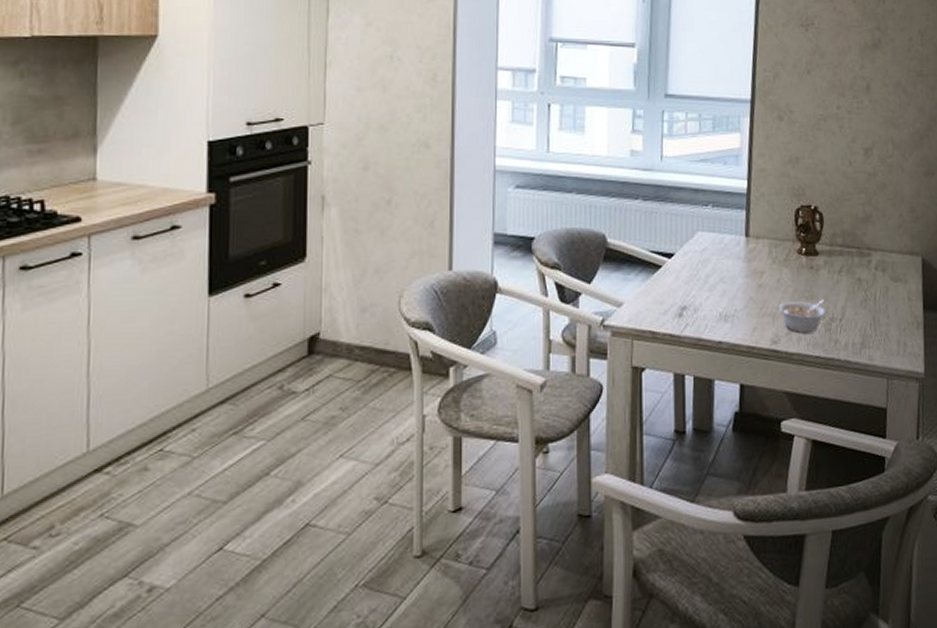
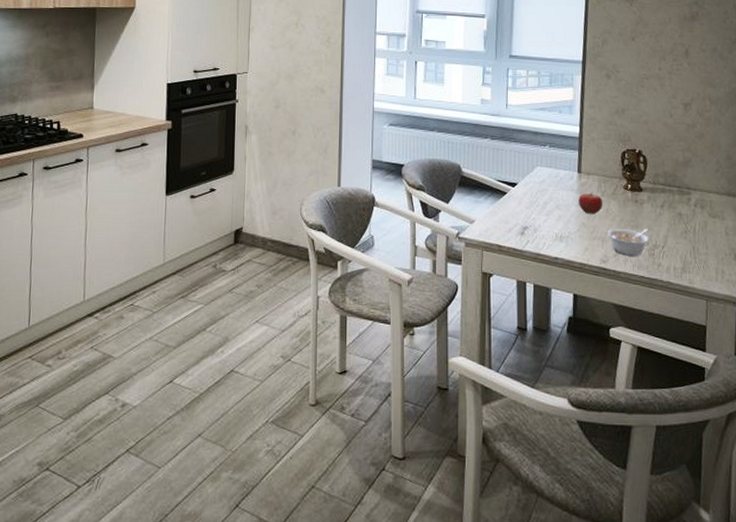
fruit: none [746,258,774,286] -> present [579,191,603,214]

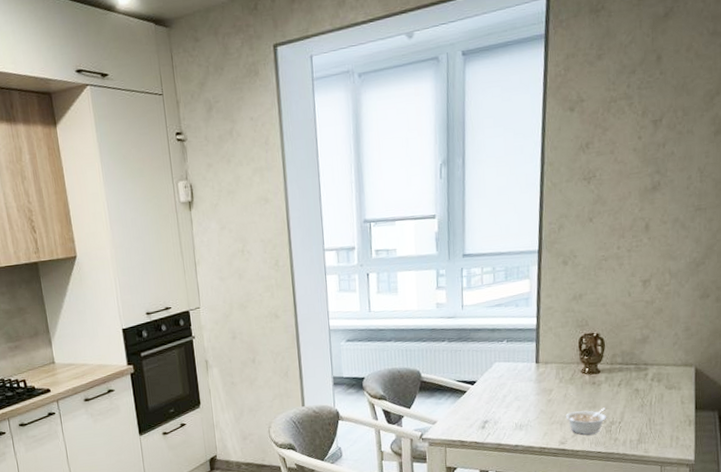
fruit: present [579,191,603,214] -> none [537,379,561,401]

